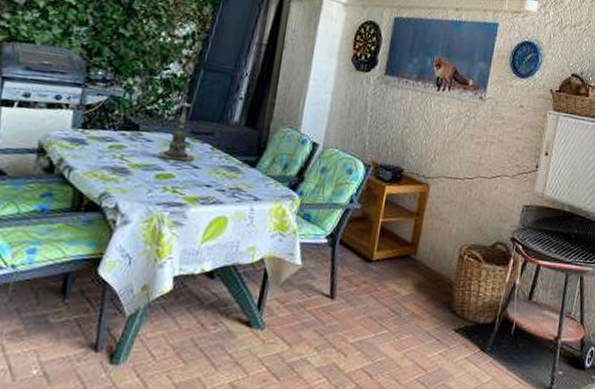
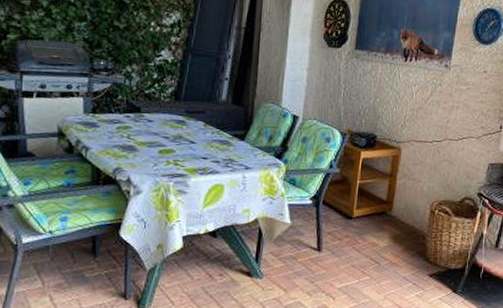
candle holder: present [158,96,195,161] -> none [159,79,191,137]

